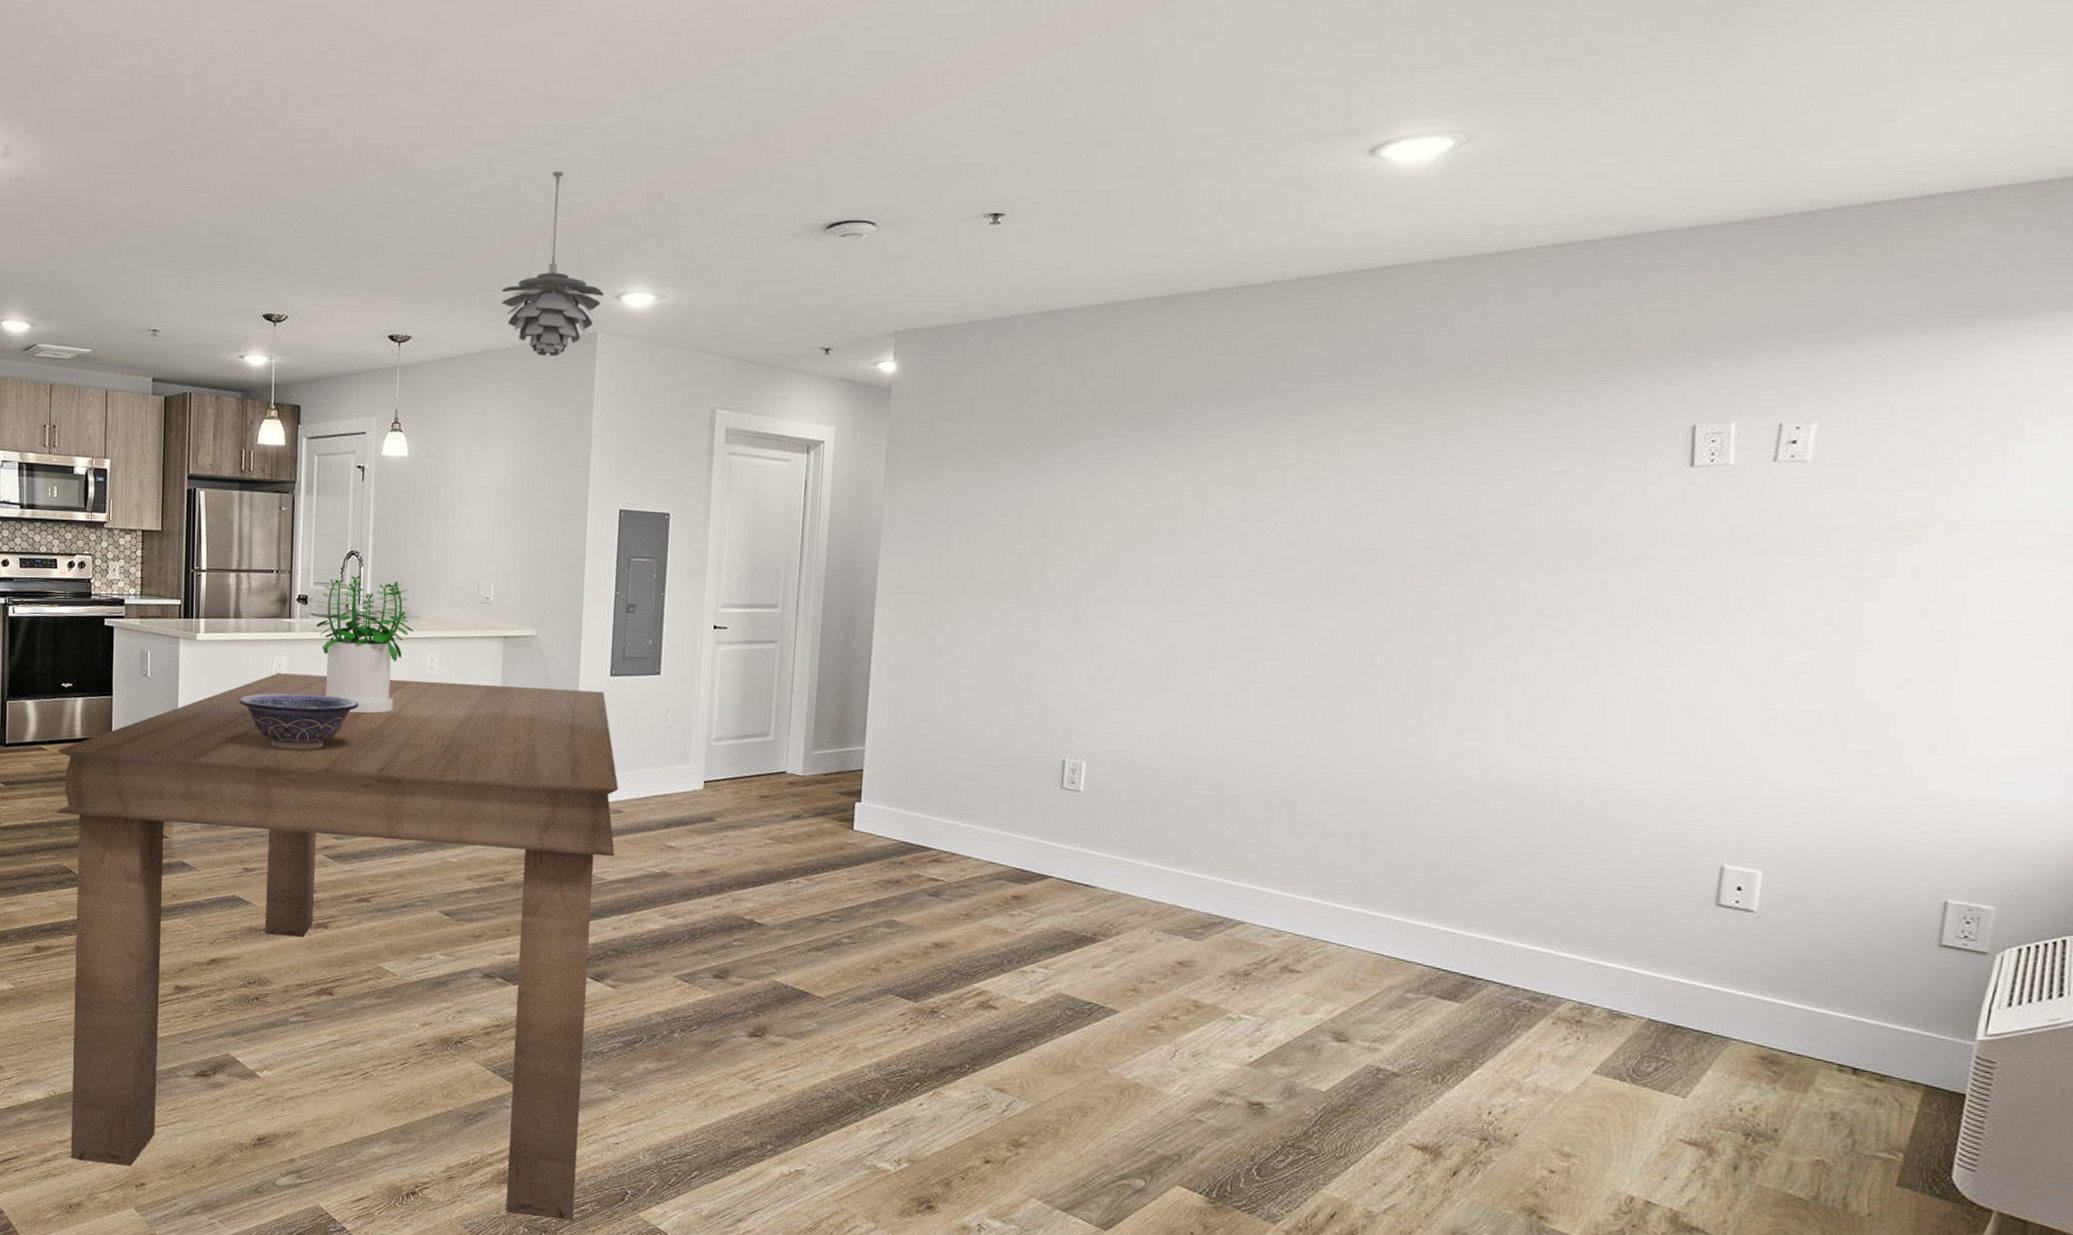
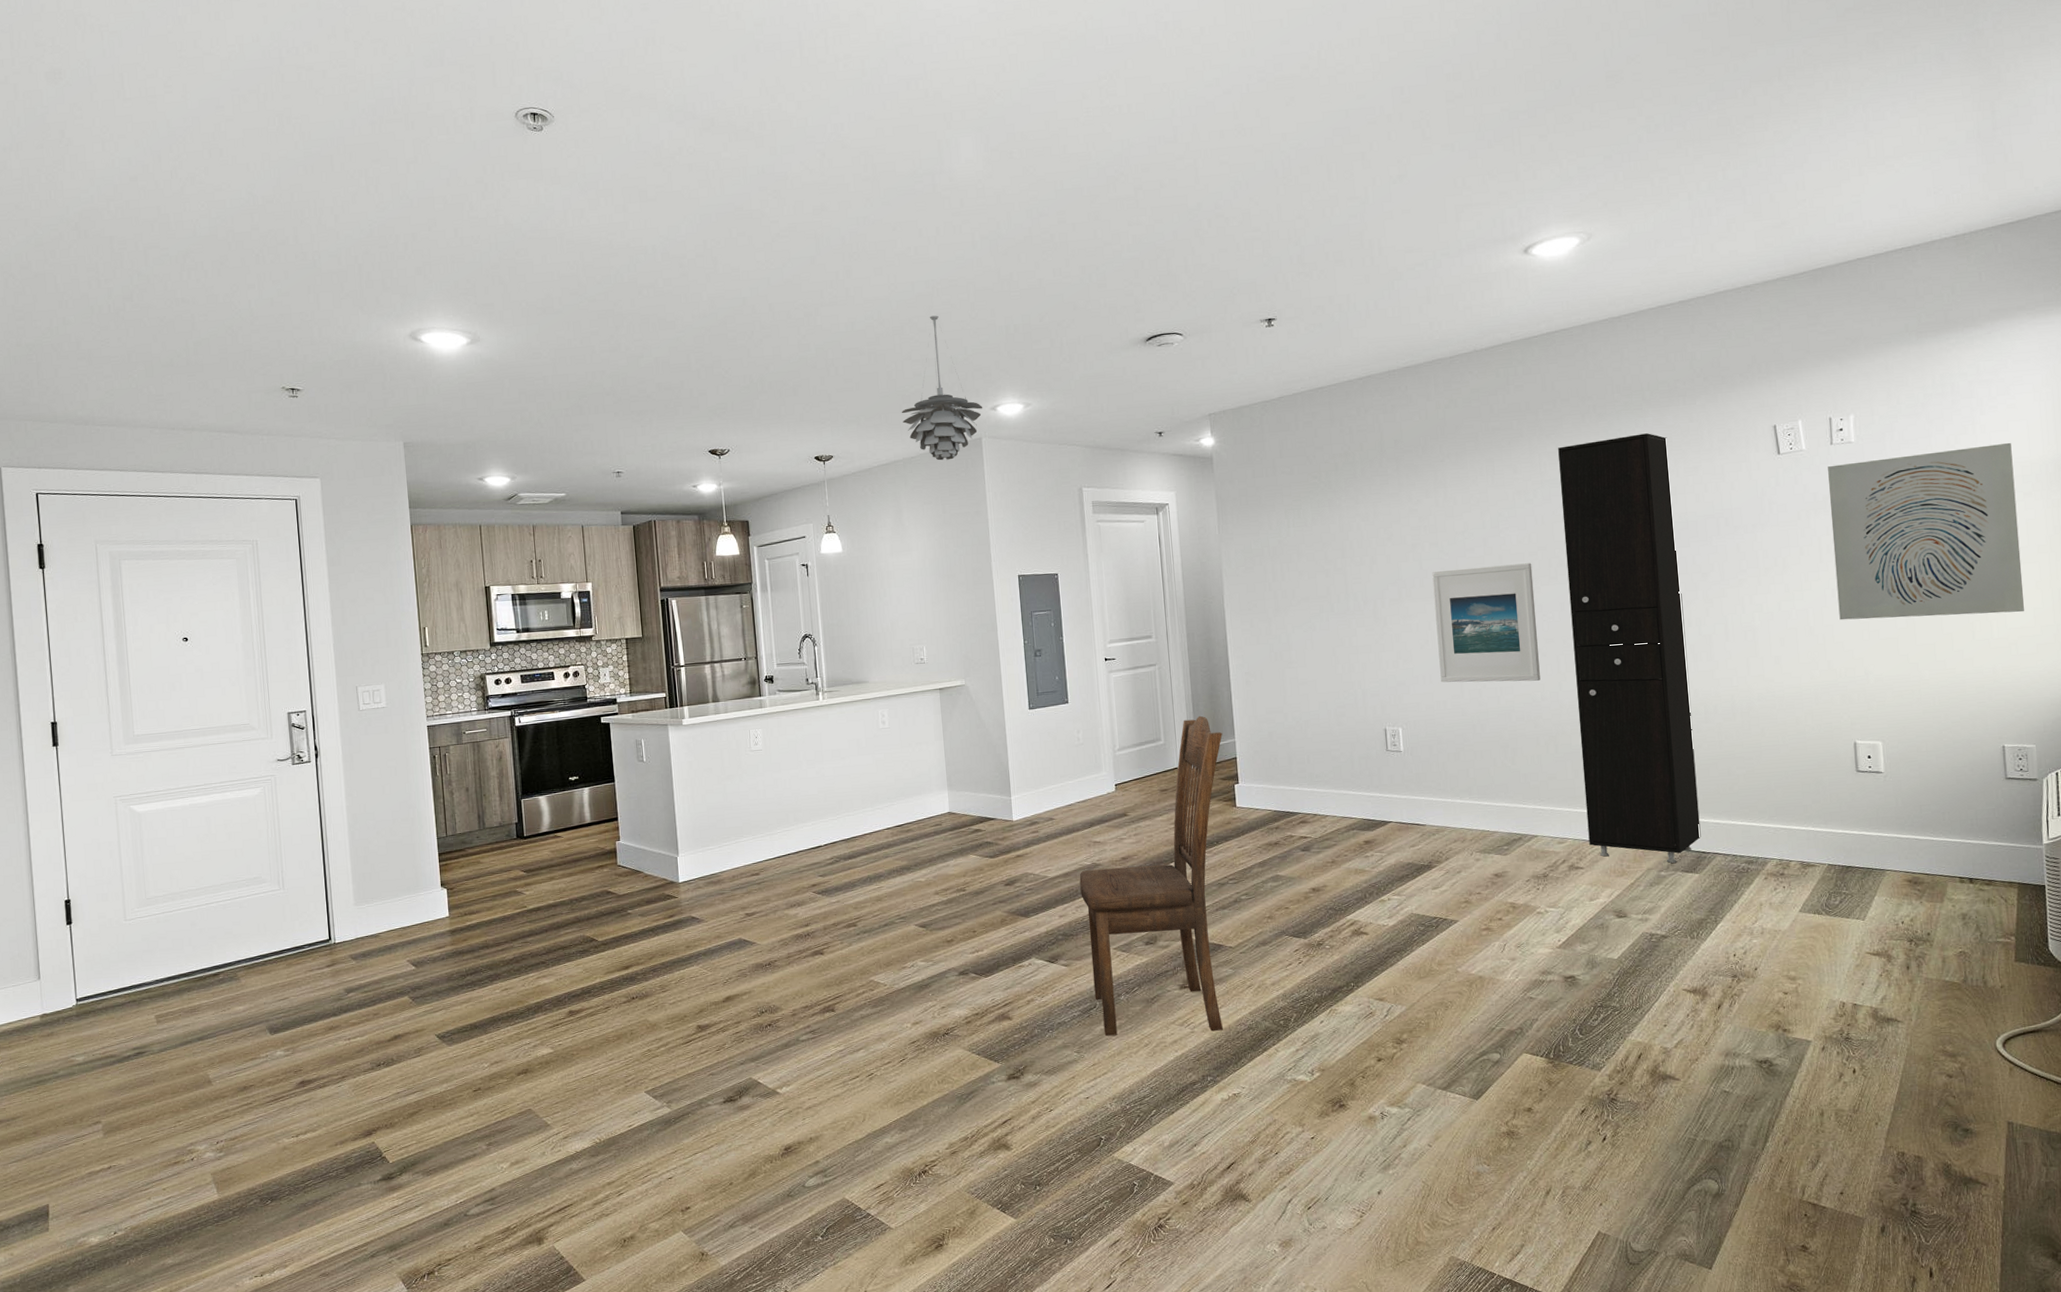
dining table: present [55,673,618,1221] -> none [571,723,1061,1197]
decorative bowl: present [238,693,359,751] -> none [724,756,827,808]
potted plant: present [316,576,413,714] -> none [782,654,865,769]
dining chair: none [642,711,850,1094] -> present [1079,715,1224,1036]
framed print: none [1149,569,1303,727] -> present [1432,563,1541,683]
cabinet: none [1314,417,1531,984] -> present [1558,433,1701,863]
wall art: none [1735,486,2057,725] -> present [1828,442,2024,621]

